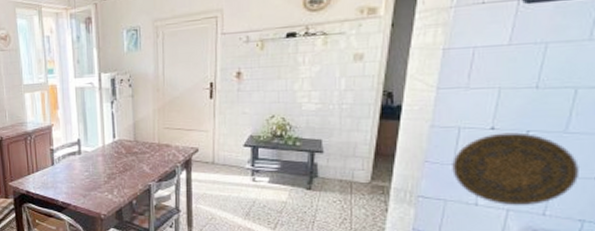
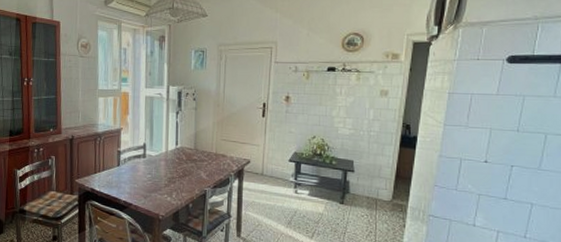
decorative plate: present [452,132,579,206] -> none [456,166,549,229]

